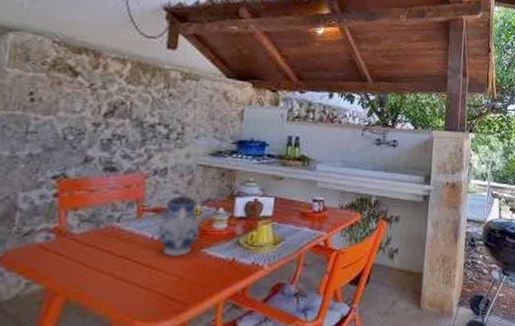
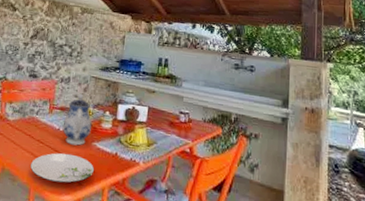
plate: none [110,268,205,307] -> present [30,153,95,183]

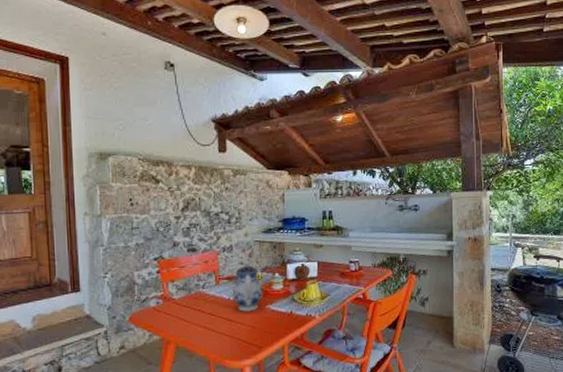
plate: present [30,153,95,183] -> none [206,320,272,350]

